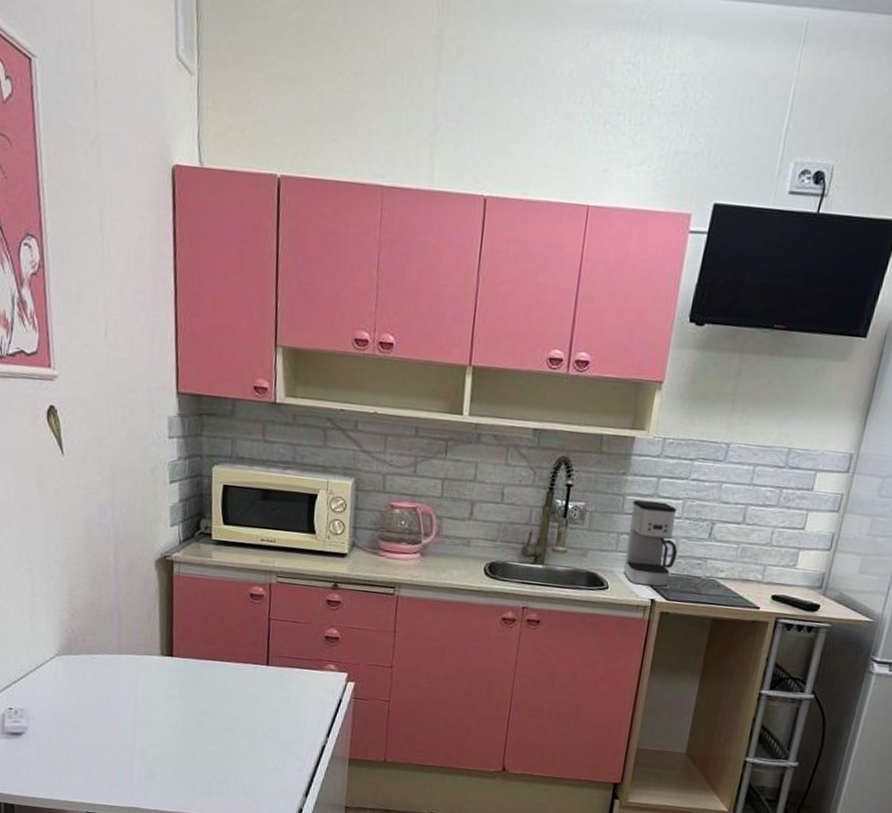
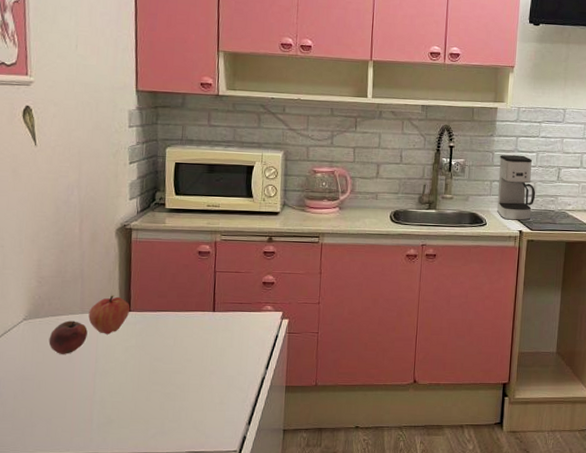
fruit: none [84,660,126,698] -> present [48,320,88,354]
fruit: none [126,636,173,680] -> present [88,295,131,334]

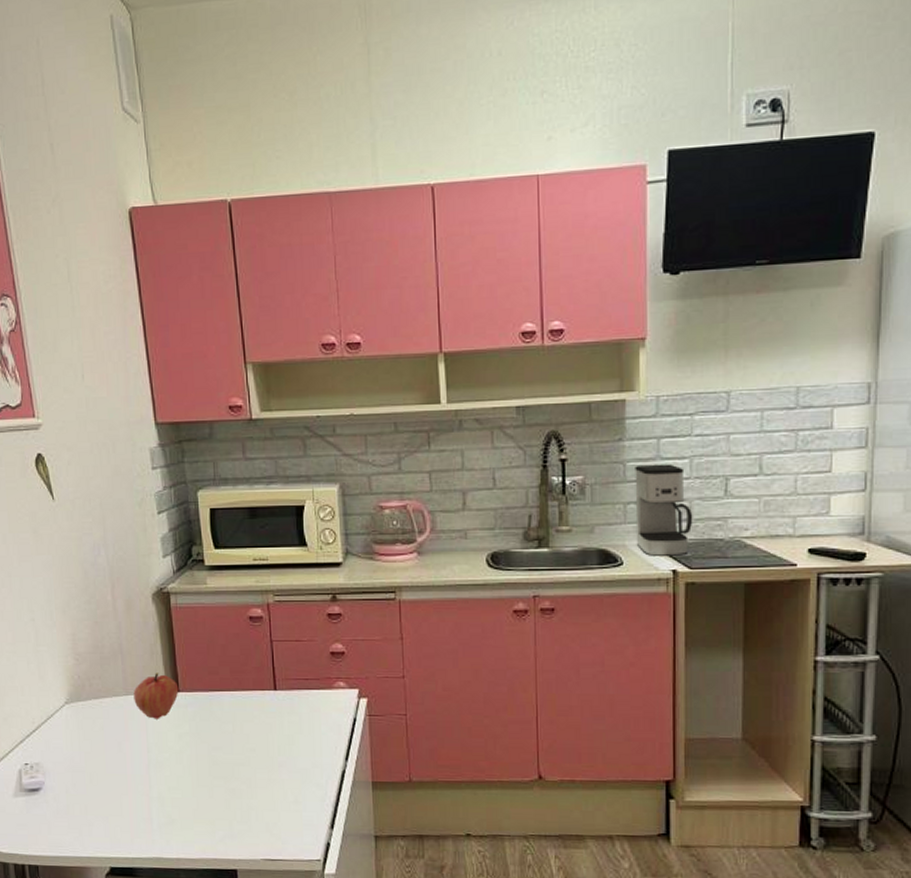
fruit: present [48,320,88,354] -> none [94,703,135,743]

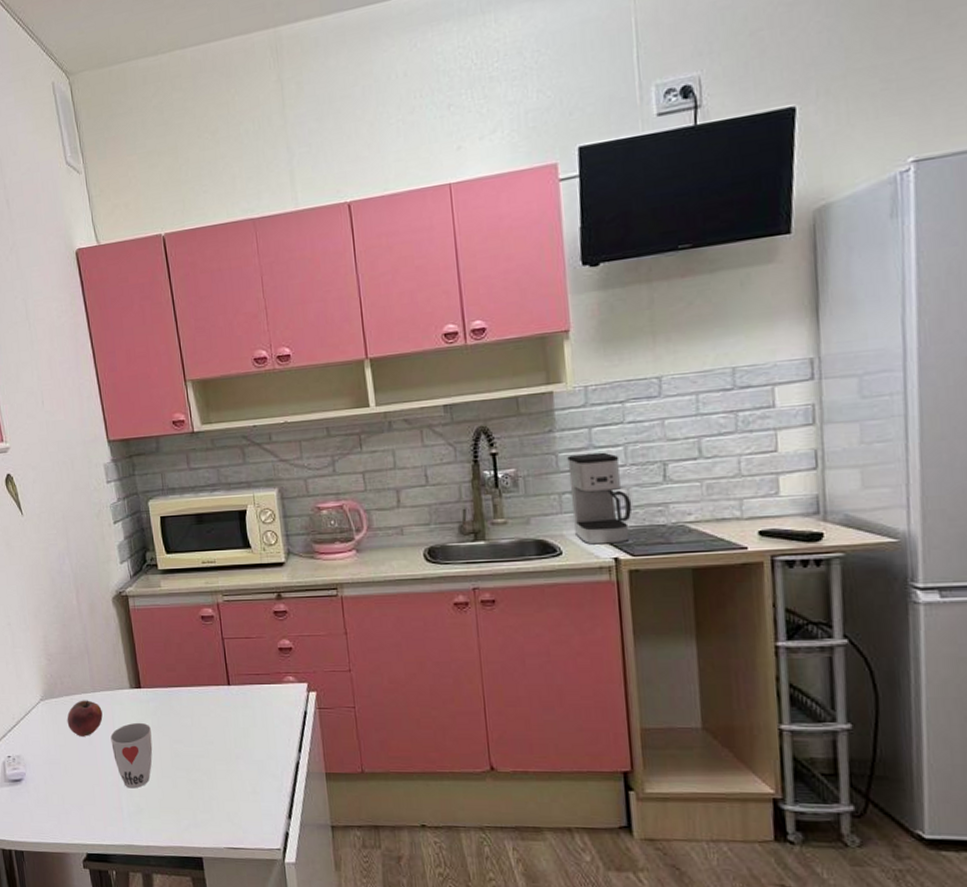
fruit: none [94,703,135,743] -> present [67,700,103,737]
fruit: present [133,673,179,719] -> none [100,670,141,714]
cup: none [143,728,189,798] -> present [110,722,153,789]

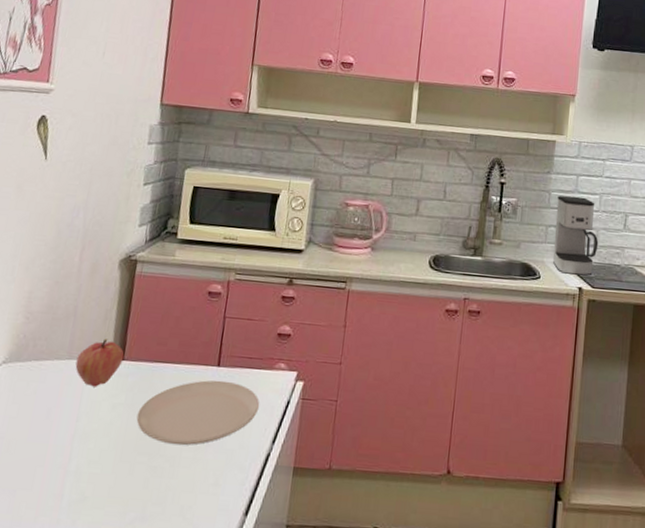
fruit: present [67,700,103,737] -> none [26,367,73,409]
fruit: none [100,670,141,714] -> present [75,338,125,387]
cup: present [110,722,153,789] -> none [70,397,123,473]
plate: none [166,698,278,760] -> present [136,380,260,446]

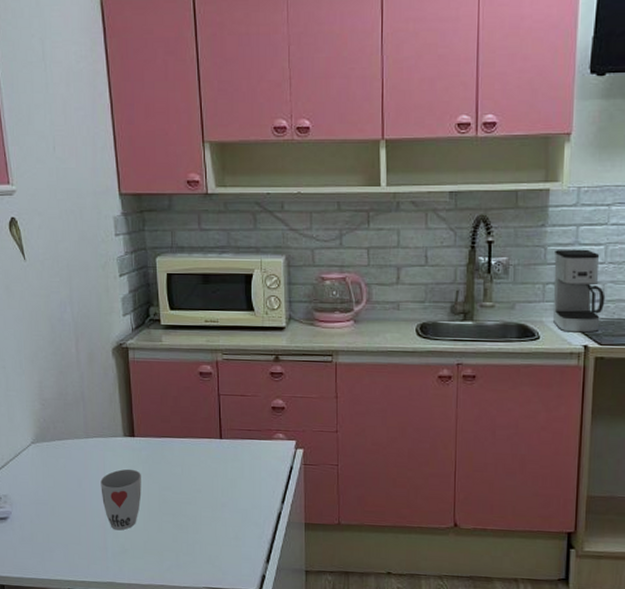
cup: none [70,397,123,473] -> present [100,469,142,531]
fruit: present [75,338,125,387] -> none [93,419,134,461]
plate: present [136,380,260,446] -> none [156,451,265,507]

